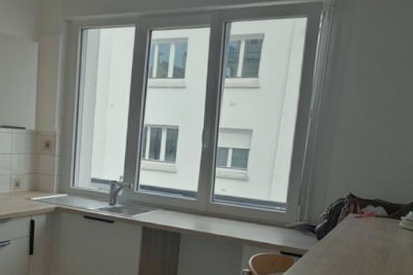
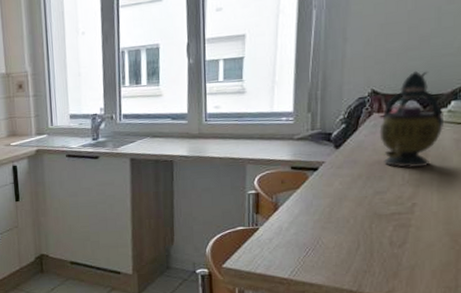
teapot: none [353,182,403,265] -> present [379,70,443,168]

